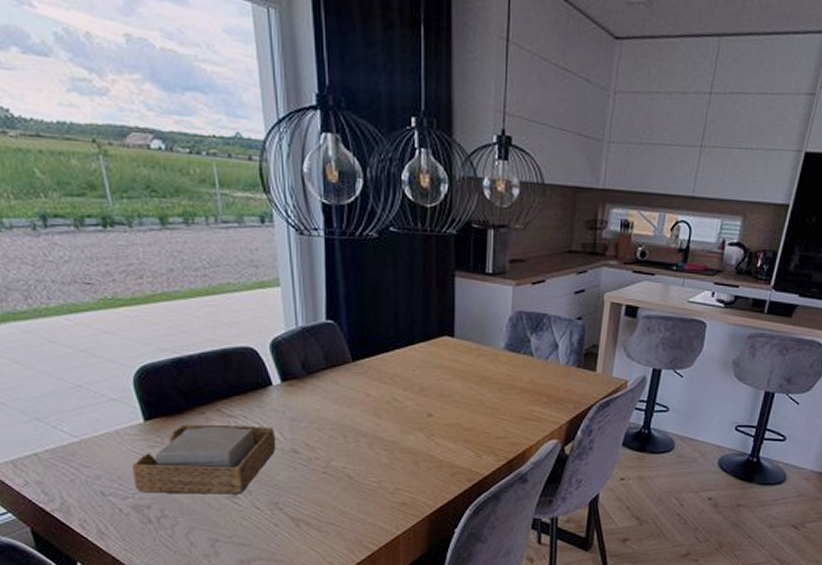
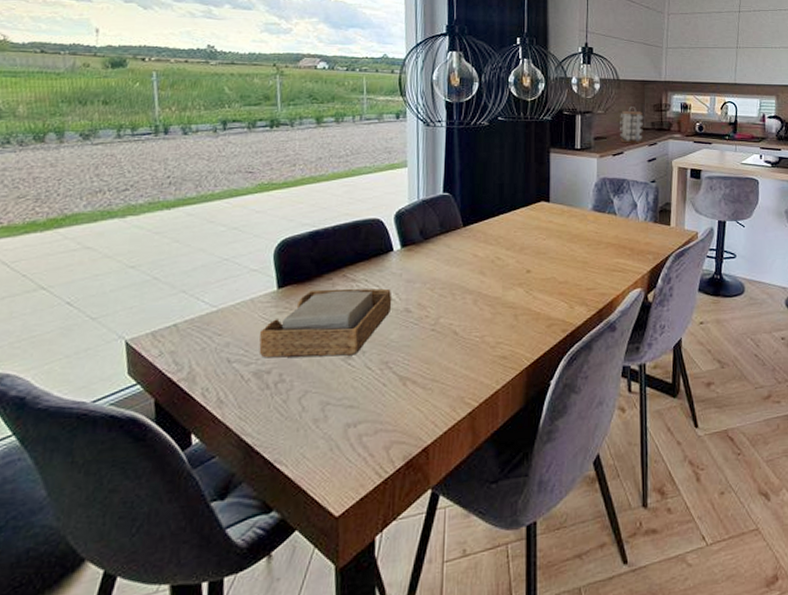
spice rack: none [540,221,573,271] -> present [619,107,644,144]

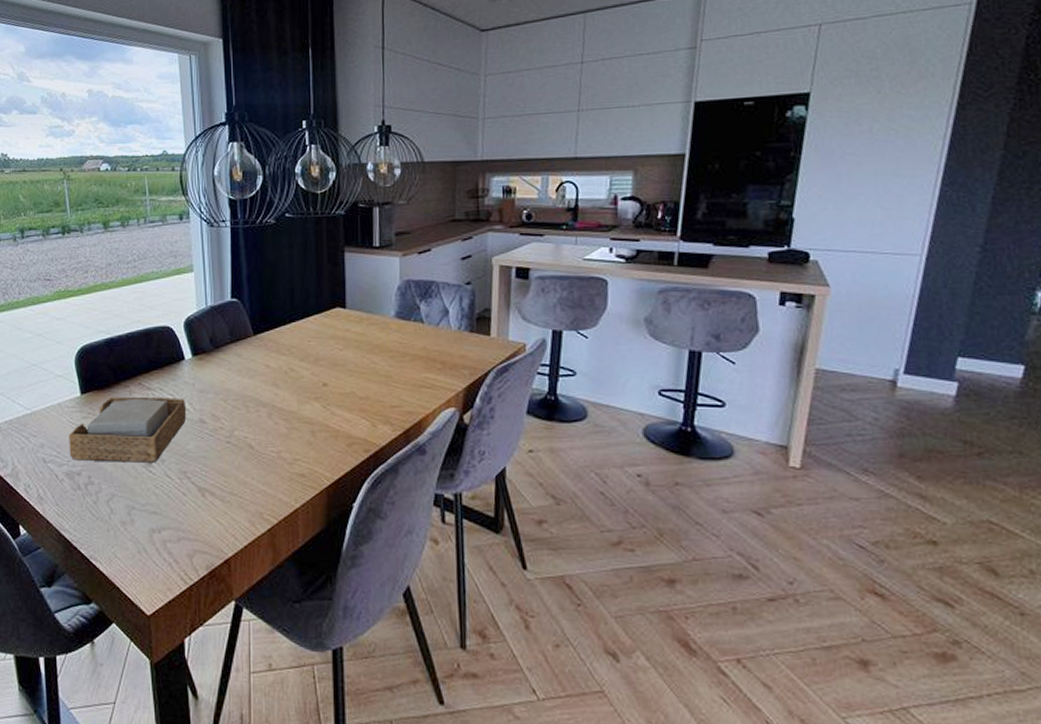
spice rack: present [619,107,644,144] -> none [425,194,456,239]

